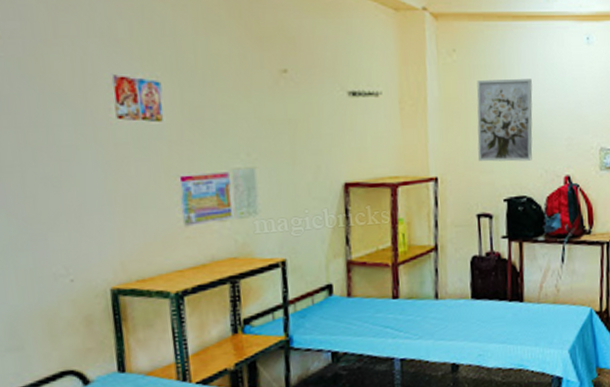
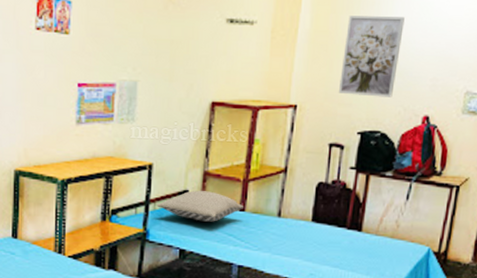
pillow: none [297,281,397,317] -> present [156,190,243,222]

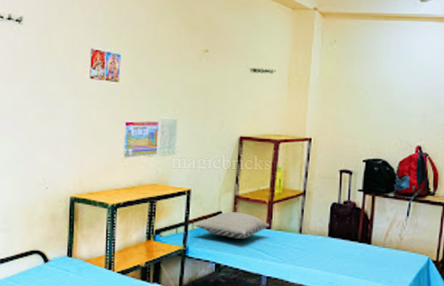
wall art: present [339,15,405,98] -> none [346,65,396,131]

